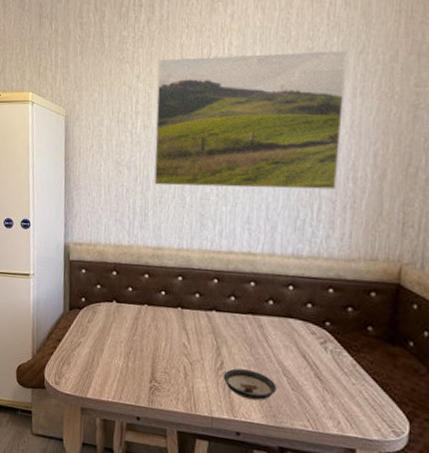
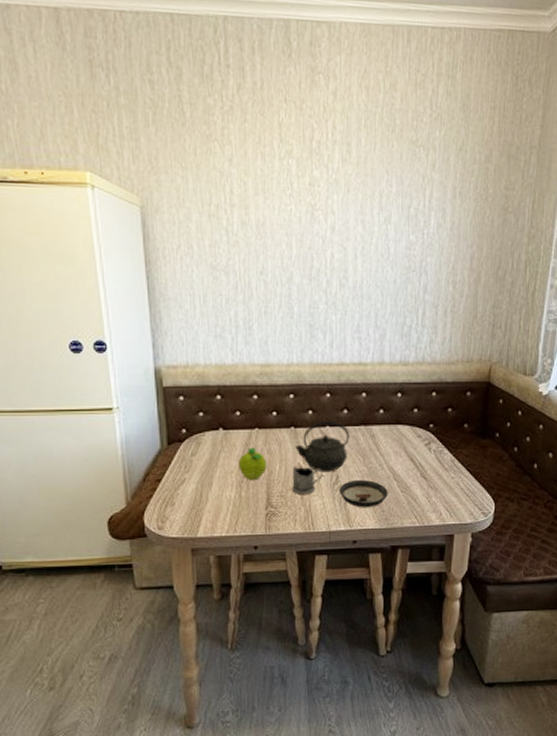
fruit: none [127,322,154,354] -> present [238,447,267,481]
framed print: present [154,51,347,190] -> none [254,140,448,295]
tea glass holder: none [176,346,207,375] -> present [292,467,323,494]
kettle: none [181,305,236,357] -> present [295,421,350,473]

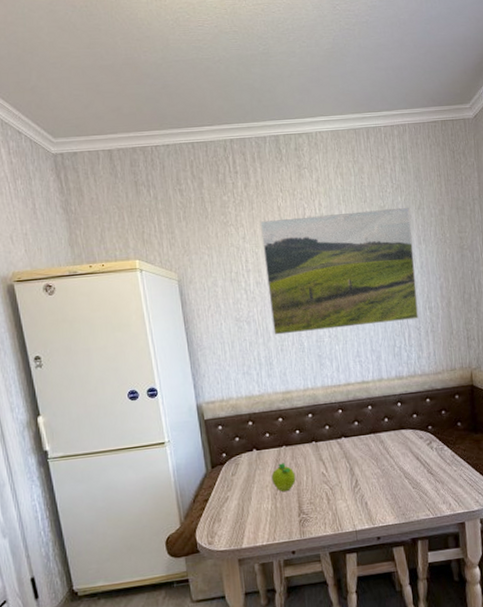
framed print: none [254,140,448,295] -> present [260,208,419,335]
tea glass holder: present [292,467,323,494] -> none [317,475,344,500]
kettle: present [295,421,350,473] -> none [318,432,363,478]
saucer: present [338,480,388,508] -> none [359,481,402,507]

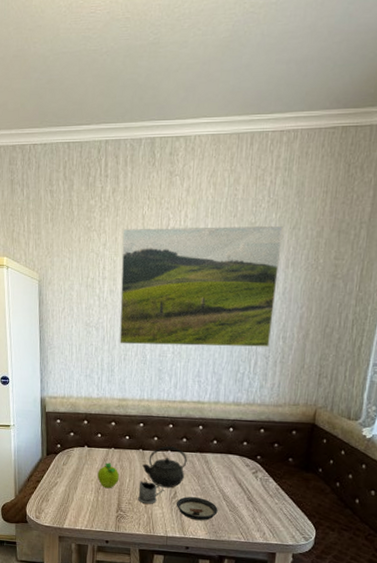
tea glass holder: none [317,475,344,500] -> present [138,481,164,504]
kettle: none [318,432,363,478] -> present [142,446,187,488]
saucer: none [359,481,402,507] -> present [176,497,218,521]

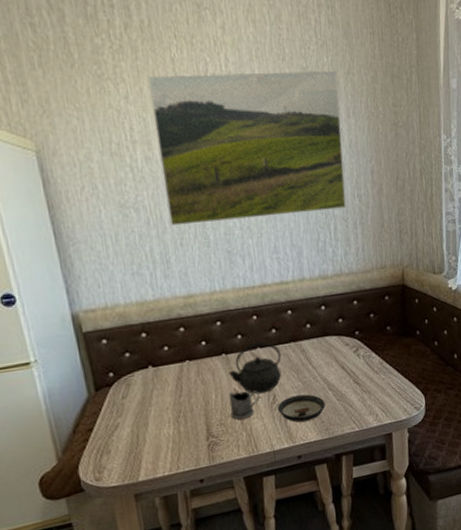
fruit: present [97,462,120,489] -> none [172,380,203,414]

